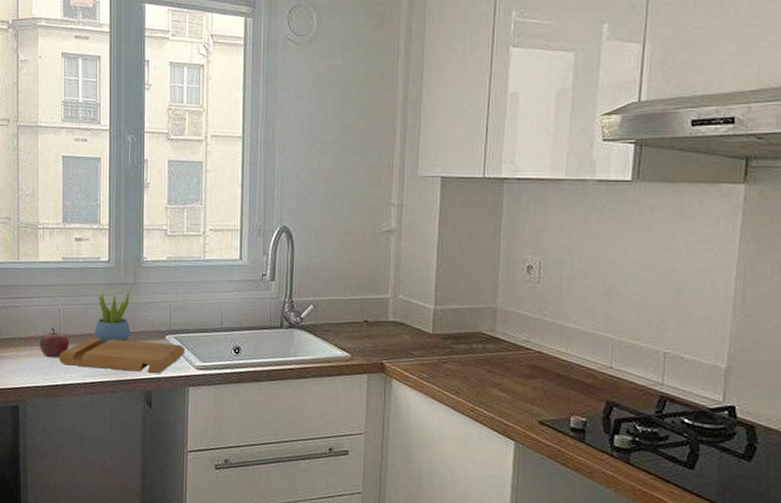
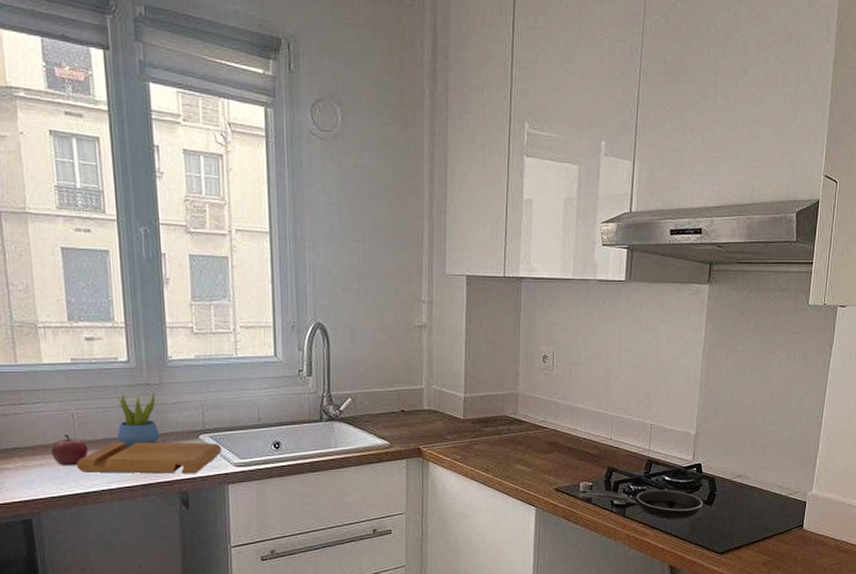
frying pan: none [569,426,740,475] -> present [579,489,704,519]

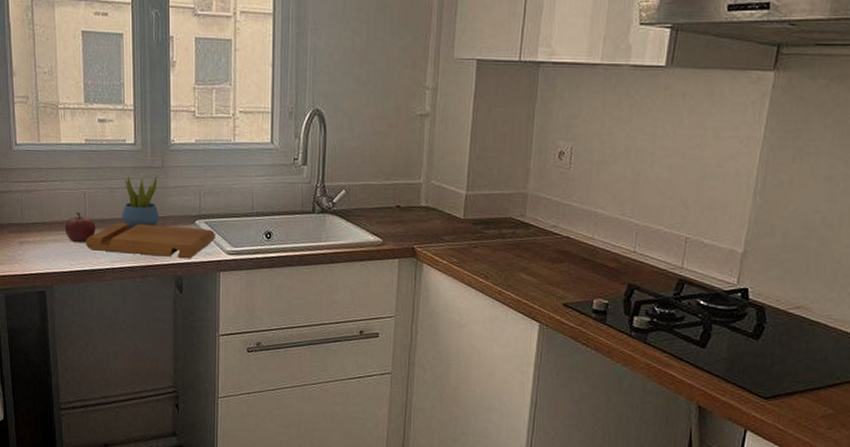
frying pan: present [579,489,704,519] -> none [591,308,749,353]

